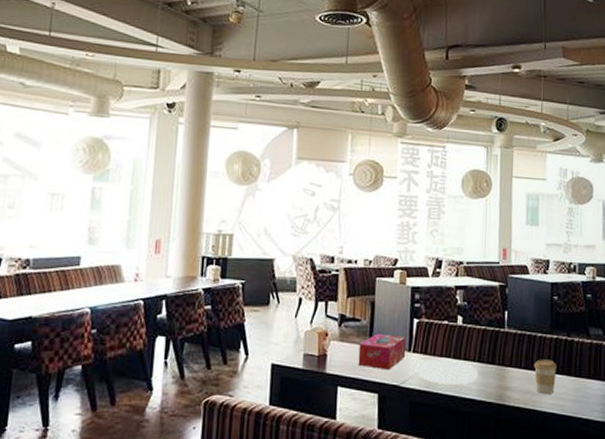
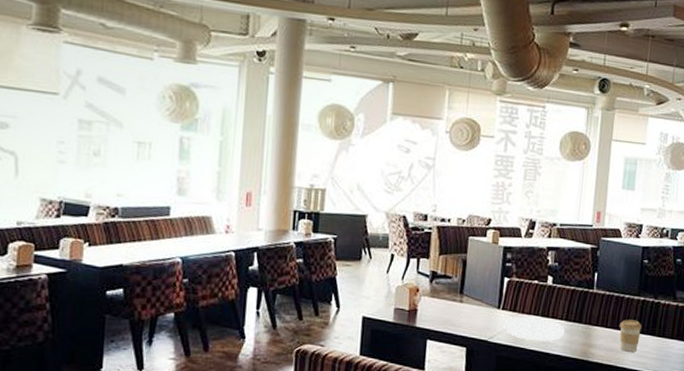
tissue box: present [358,333,406,371] -> none [447,290,496,326]

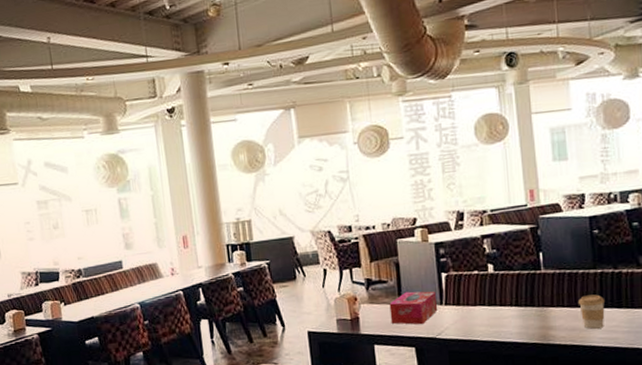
tissue box: none [447,290,496,326] -> present [389,291,438,325]
plate: present [503,317,565,341] -> none [450,307,517,331]

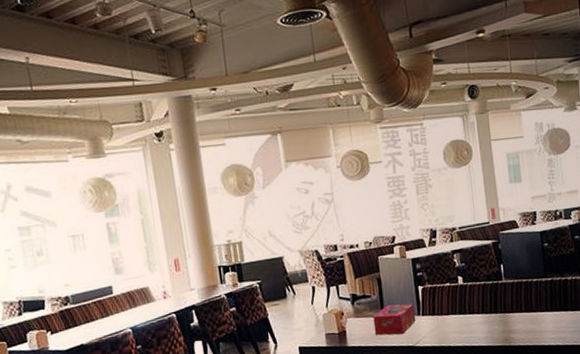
coffee cup: present [579,294,605,329] -> none [534,300,555,331]

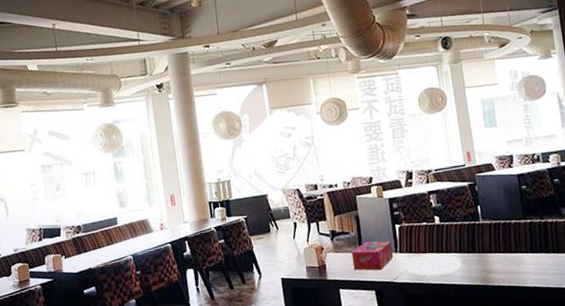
plate: none [426,315,484,338] -> present [404,254,462,275]

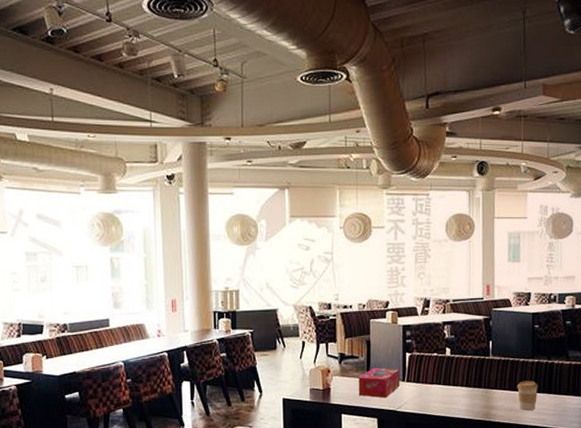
plate: present [404,254,462,275] -> none [409,386,466,407]
coffee cup: none [513,241,536,272] -> present [517,381,538,410]

